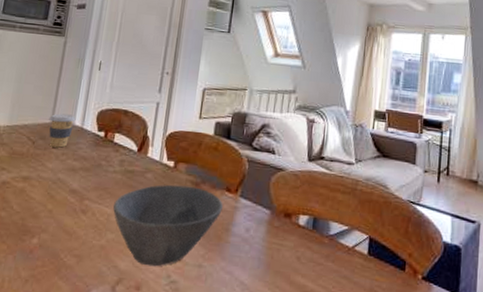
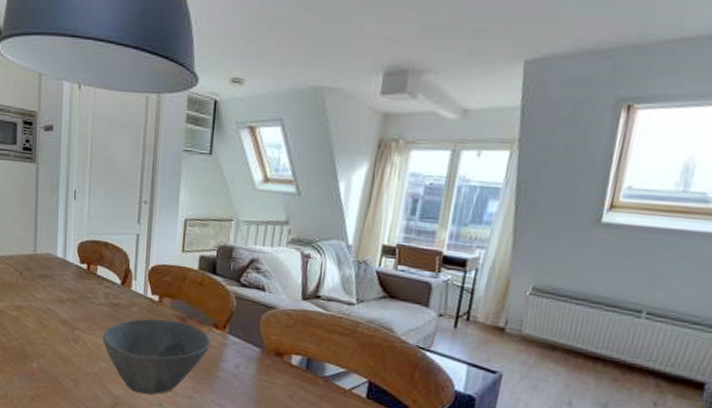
coffee cup: present [49,113,76,148] -> none [32,245,58,279]

